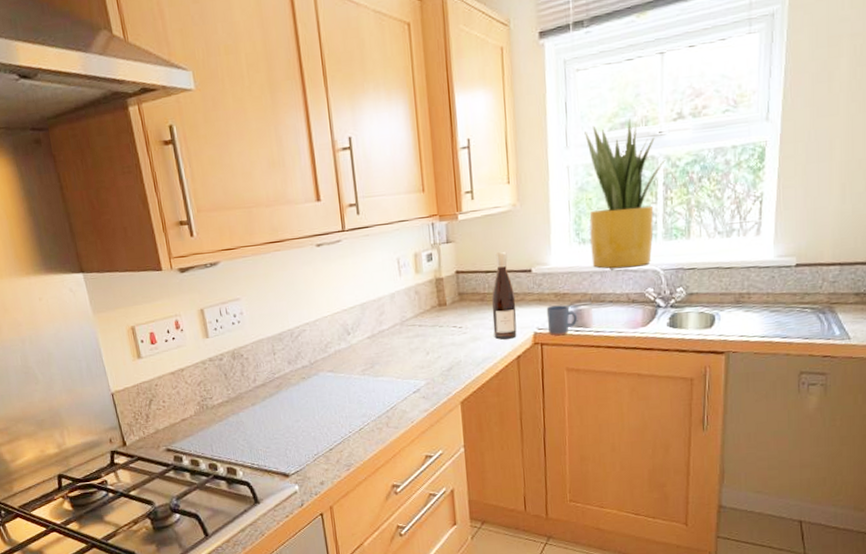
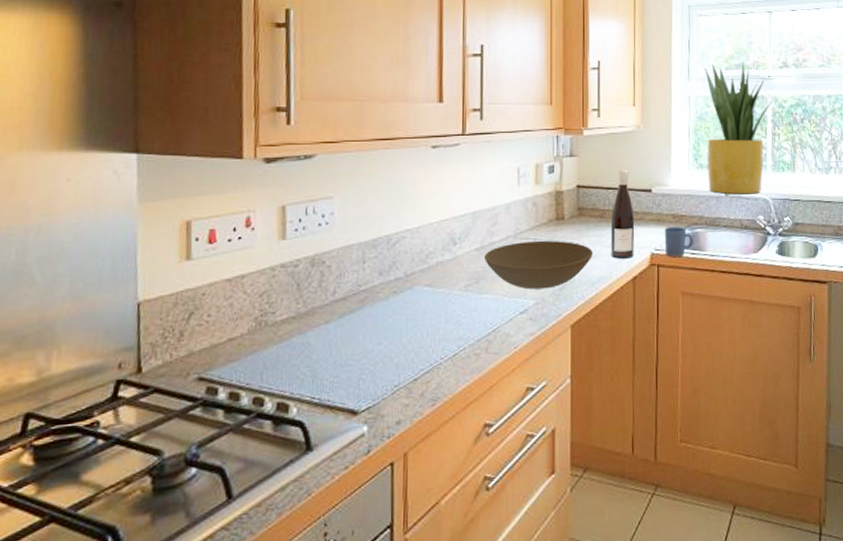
bowl: none [376,325,476,372] -> present [485,240,593,290]

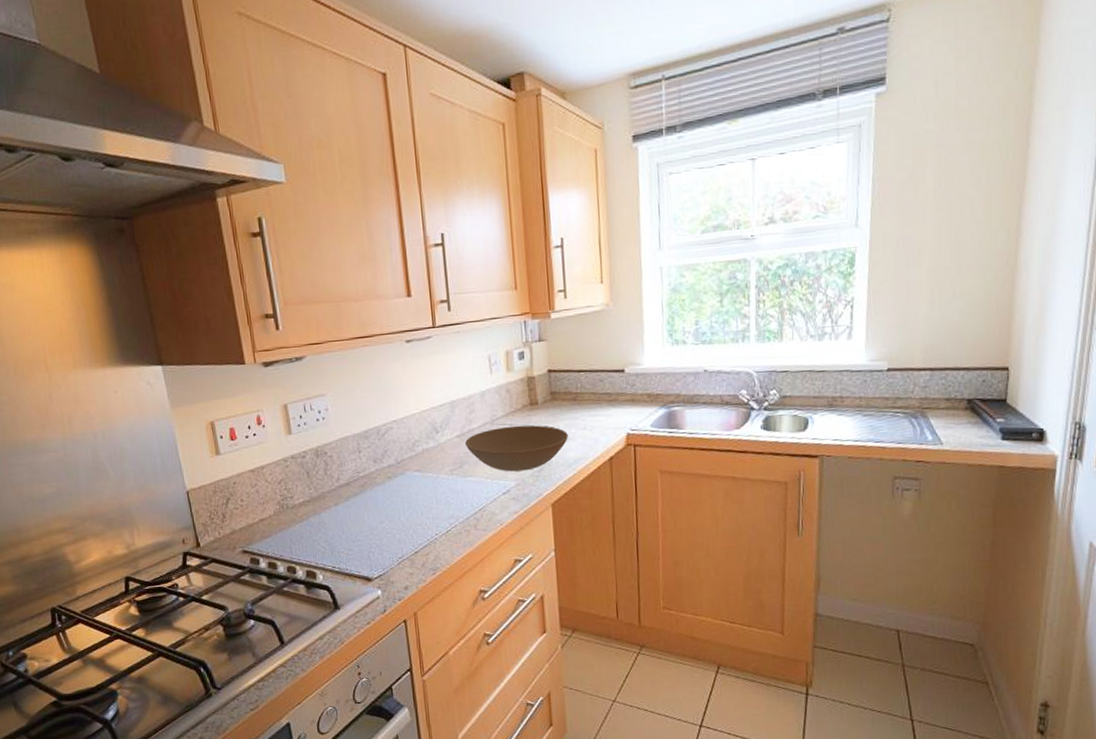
bottle: present [610,169,635,259] -> none [583,350,610,440]
mug: present [664,227,693,257] -> none [639,406,670,436]
planter: present [704,61,773,195] -> none [677,222,758,370]

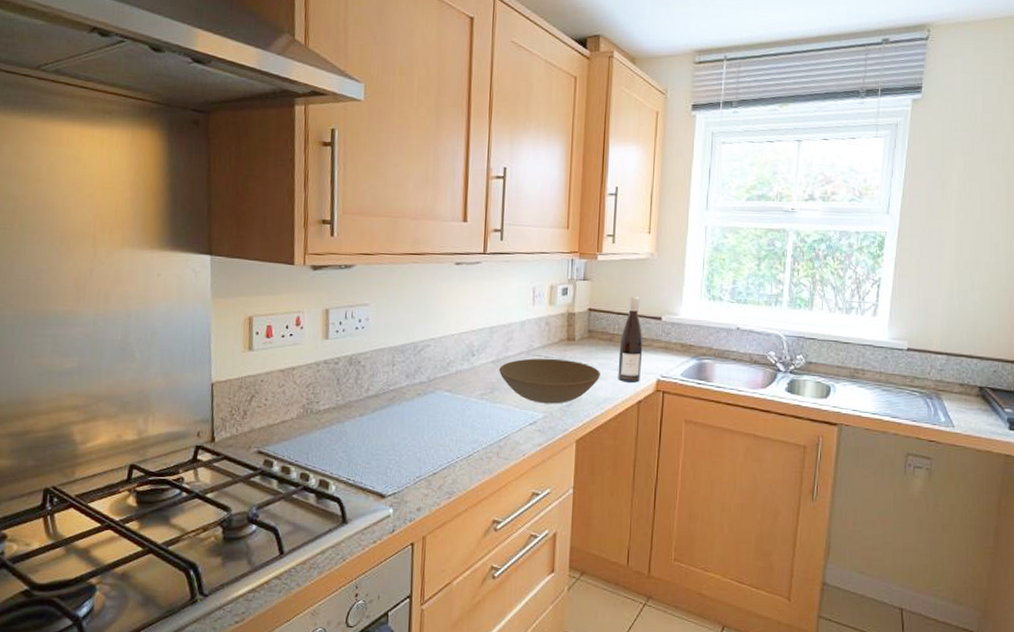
bottle: none [583,350,610,440] -> present [618,295,643,383]

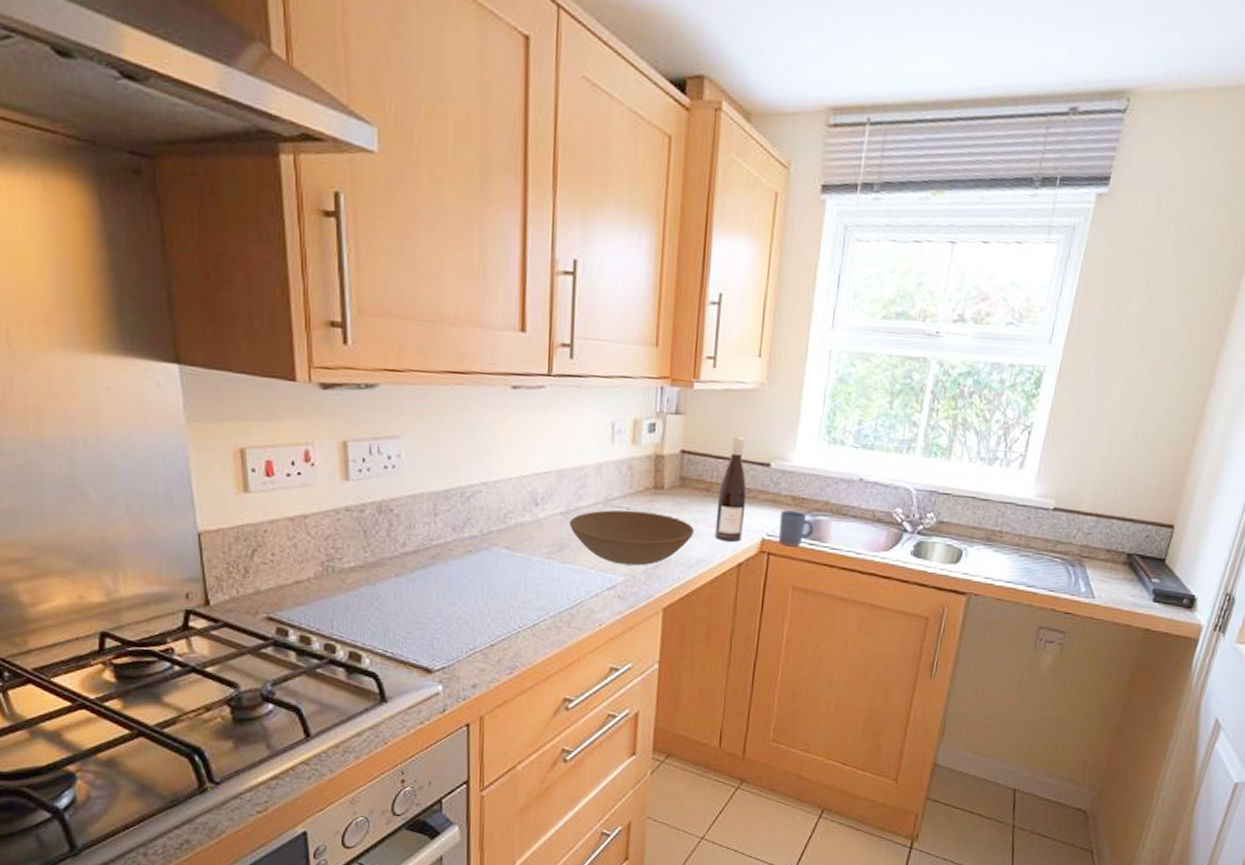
mug: none [671,355,700,385] -> present [778,510,814,546]

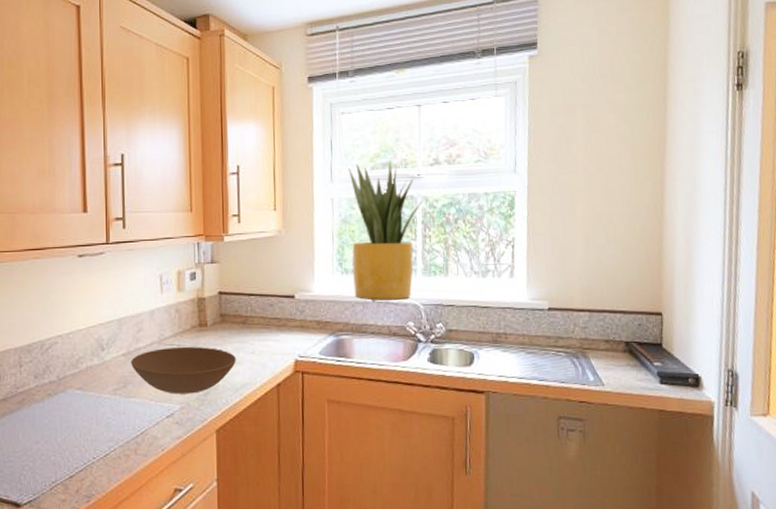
bottle: present [715,435,747,542] -> none [253,275,278,365]
mug: present [778,510,814,546] -> none [308,333,339,364]
planter: none [840,308,938,482] -> present [348,160,424,300]

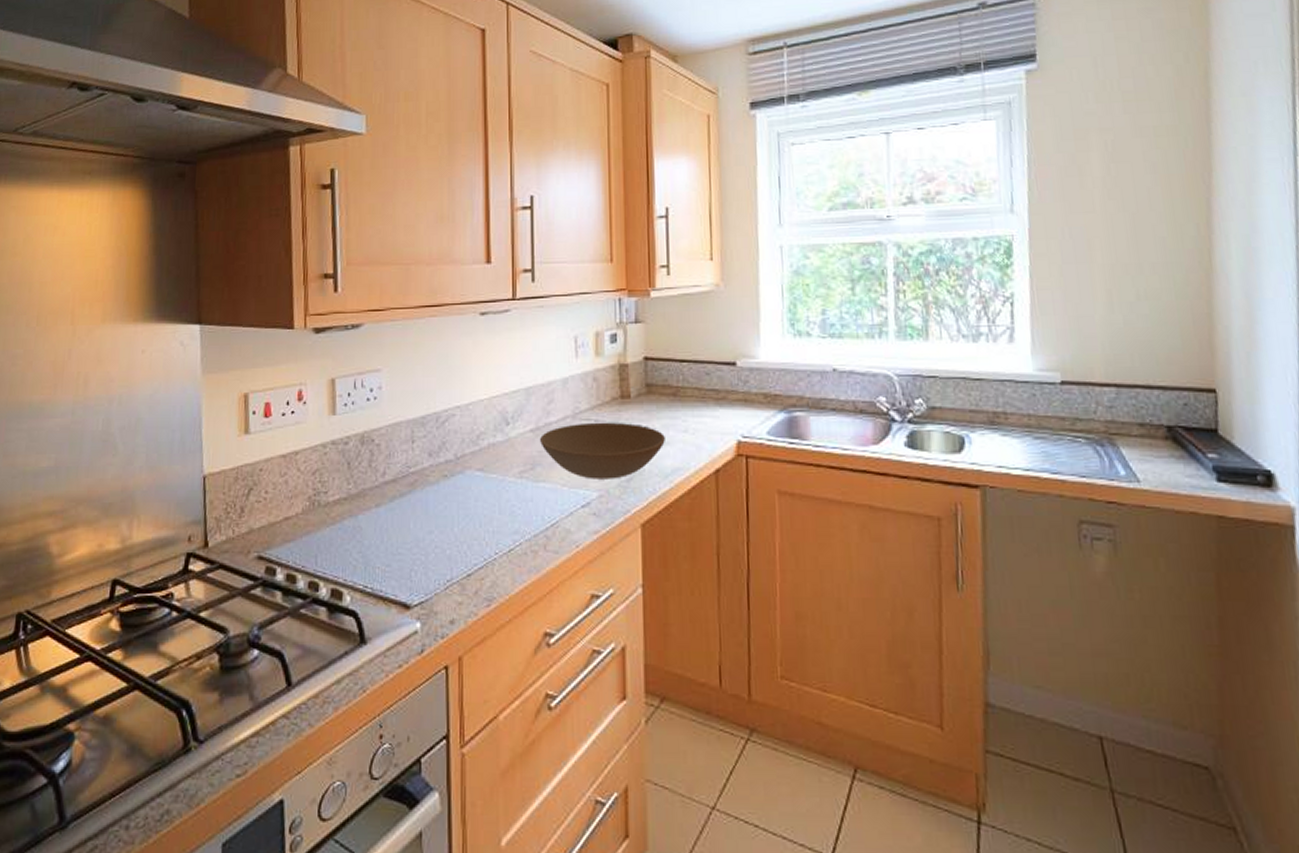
planter: present [348,160,424,300] -> none [800,199,895,369]

